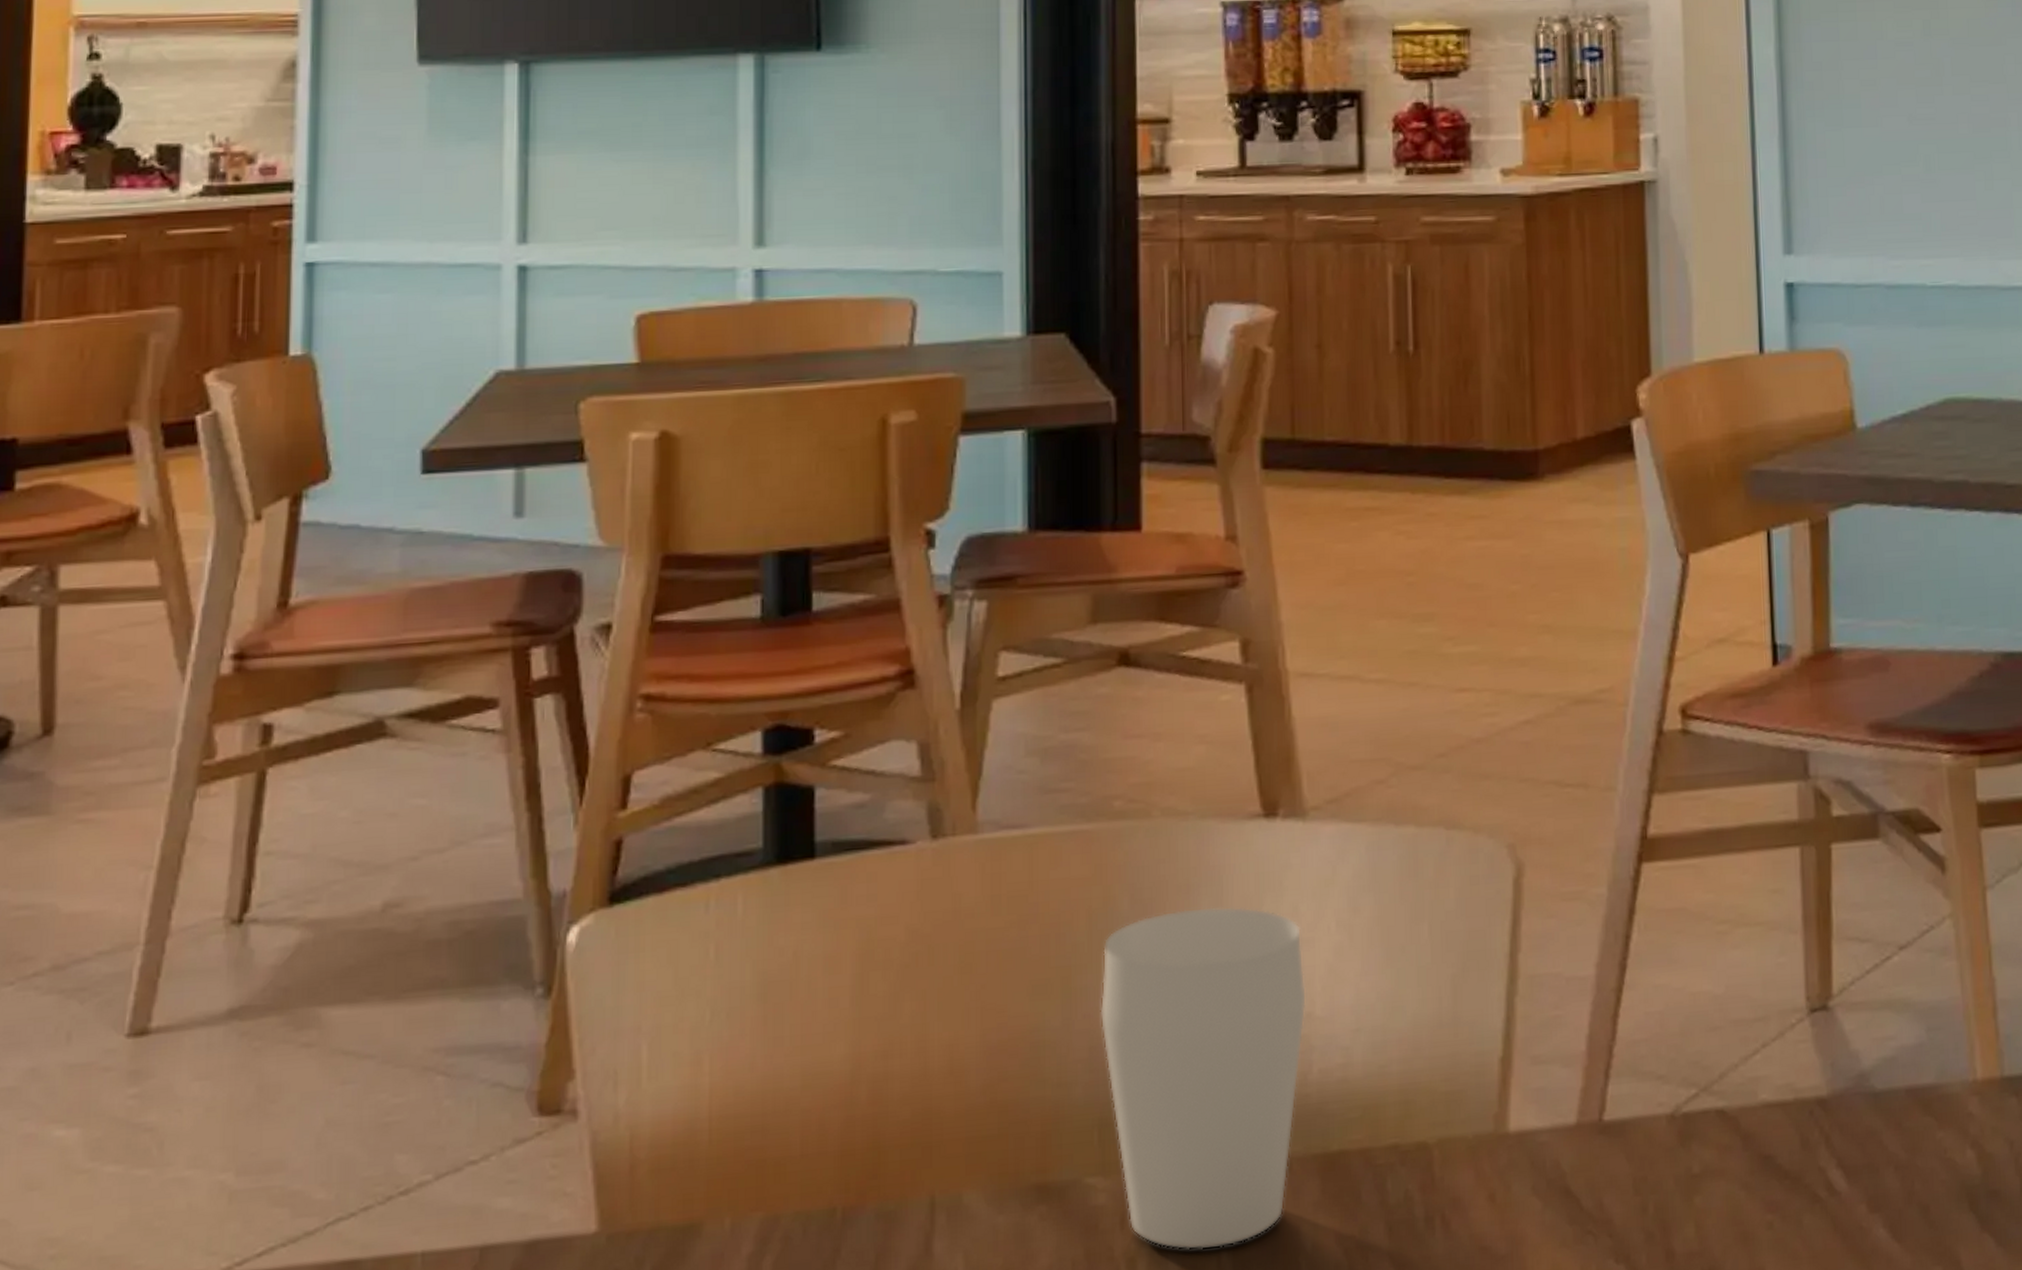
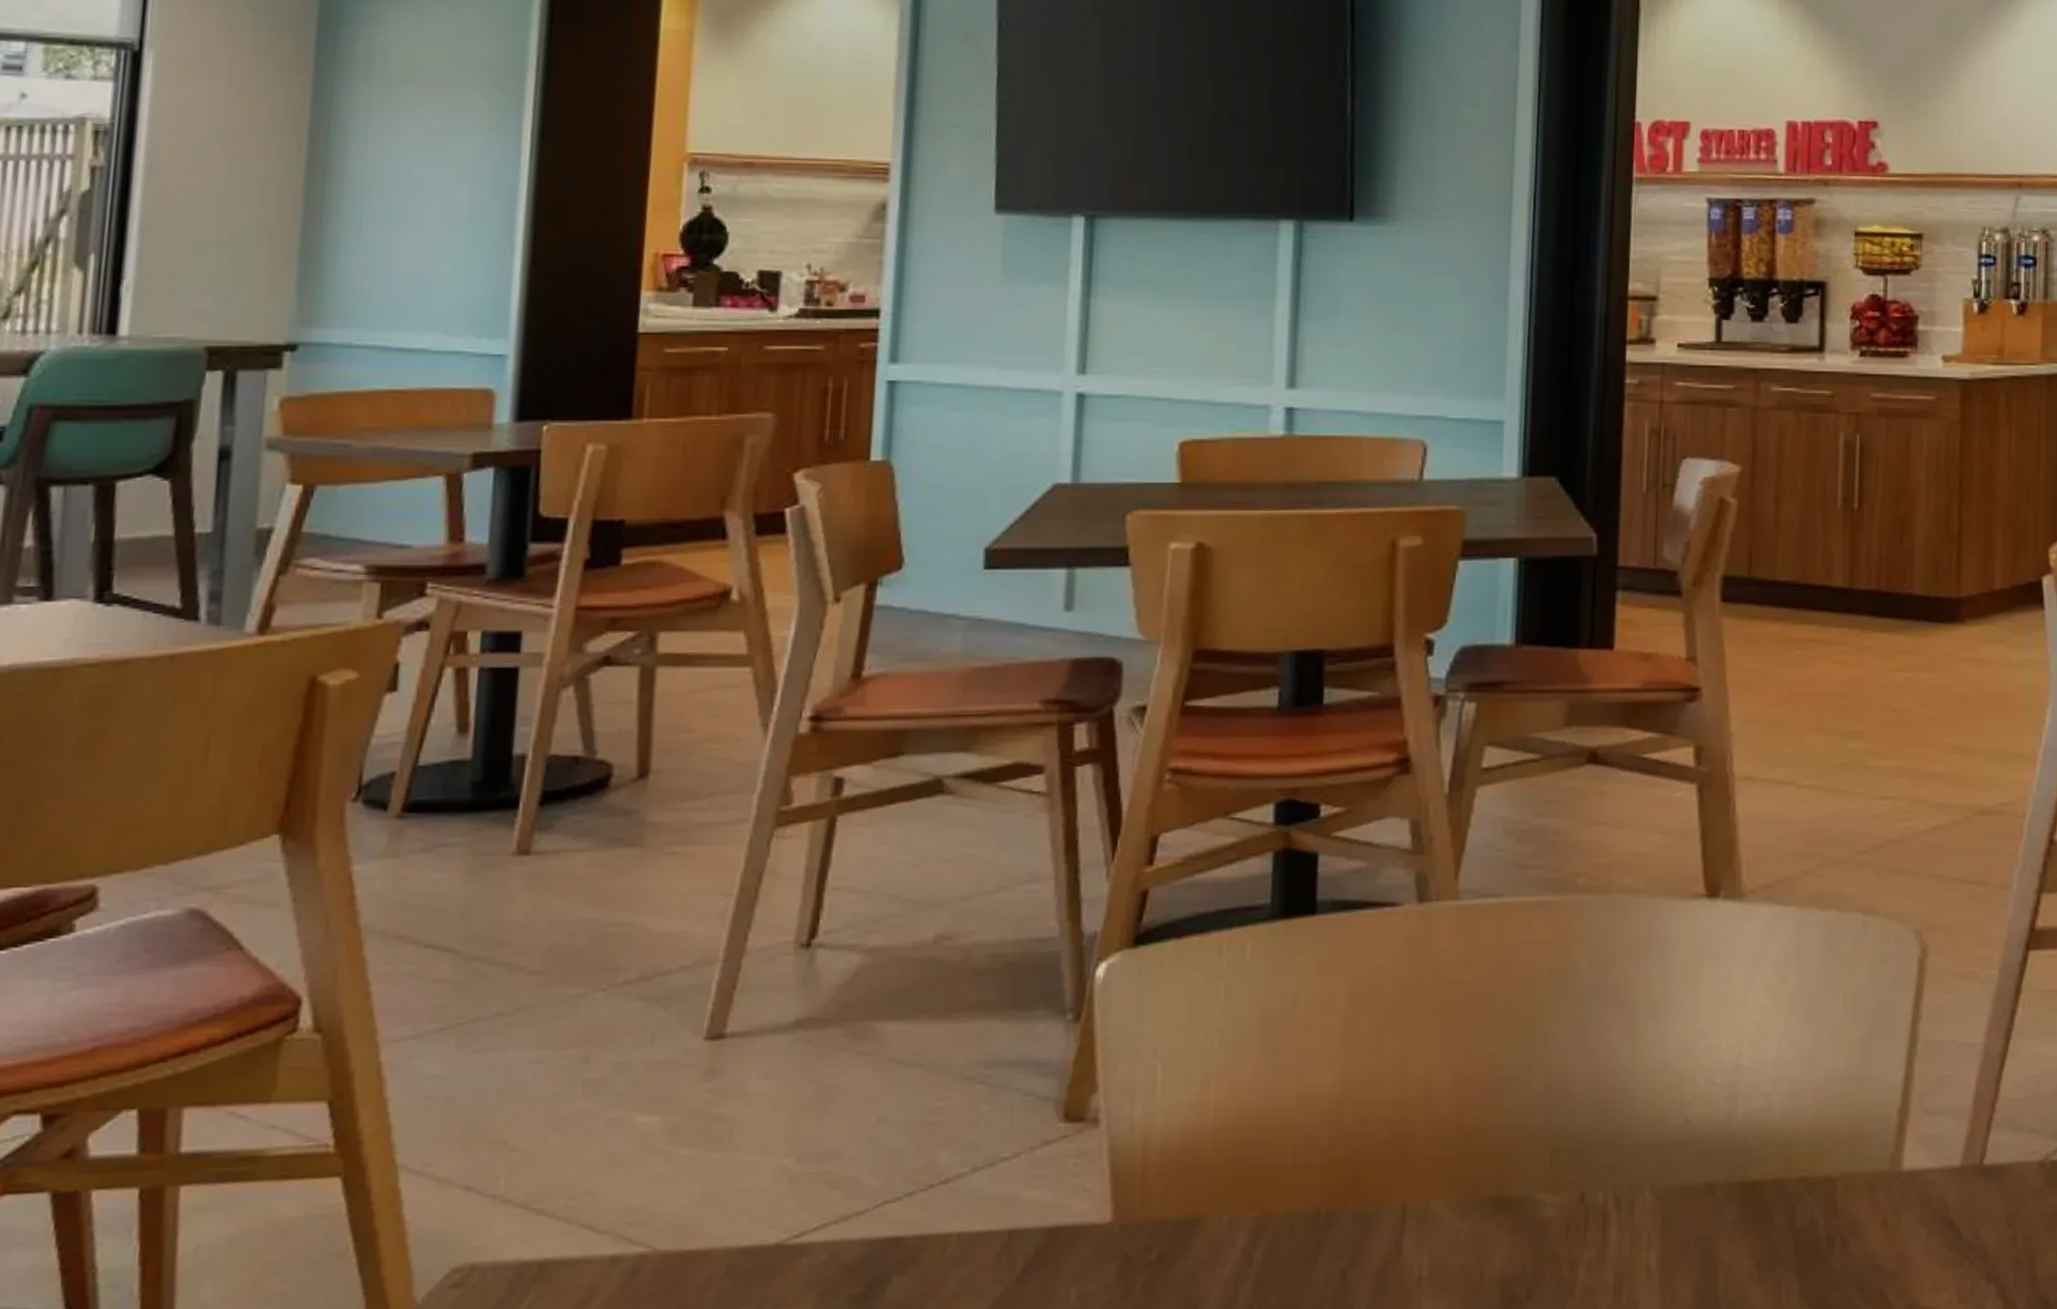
cup: present [1100,906,1307,1251] -> none [1556,971,1736,1258]

